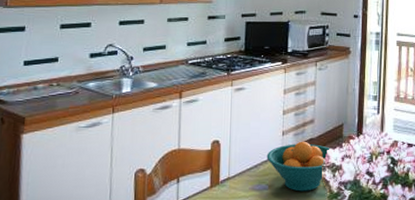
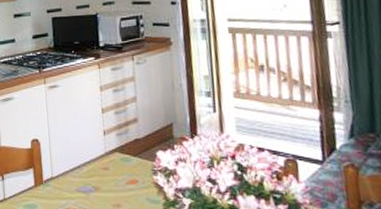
fruit bowl: present [266,141,330,192] -> none [89,141,160,197]

